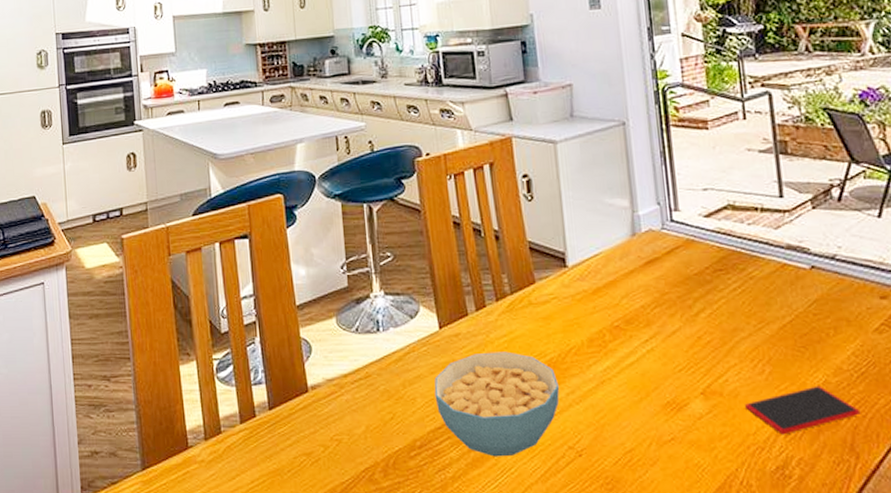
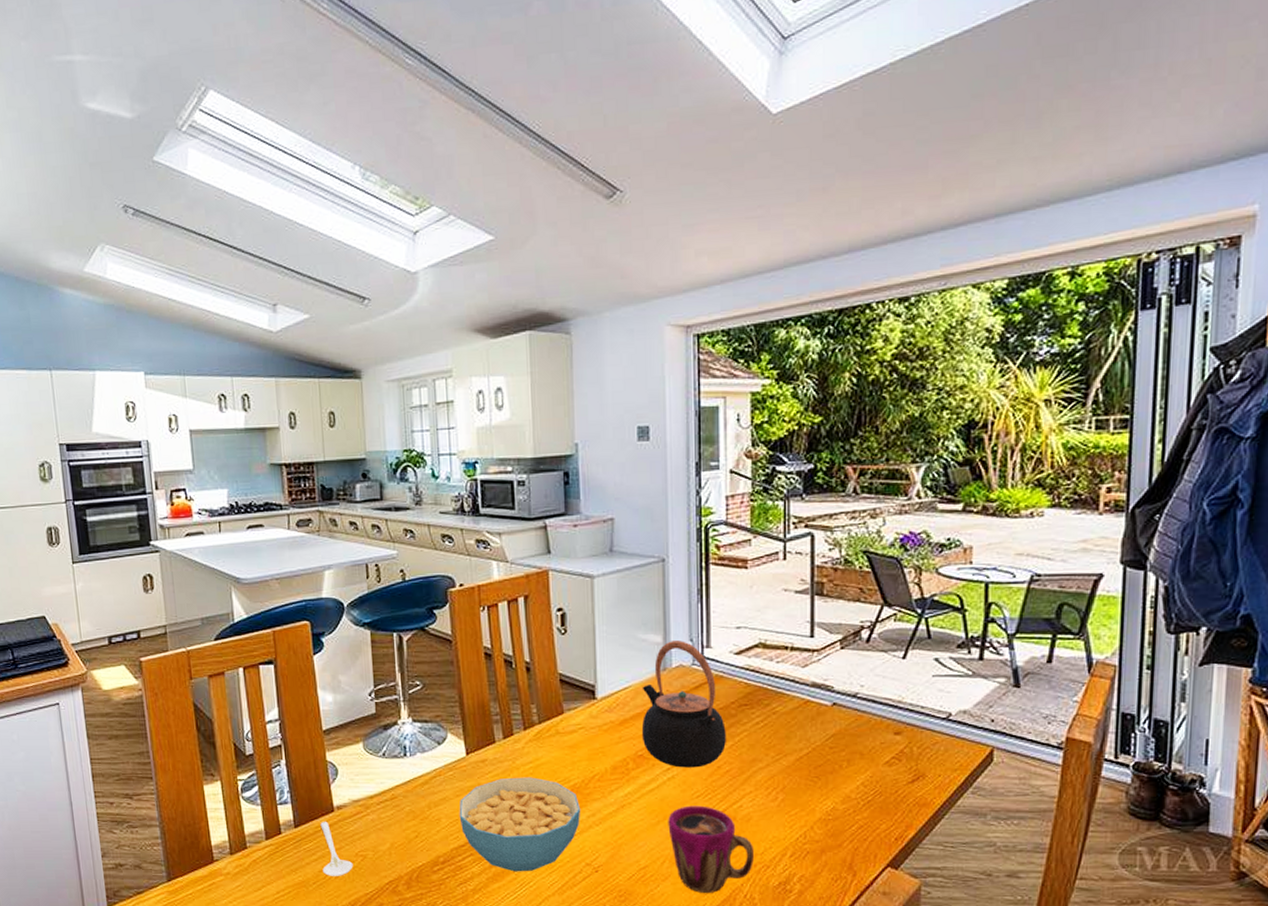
stirrer: none [294,402,328,463] -> present [320,821,353,876]
teapot: none [612,204,705,339] -> present [641,641,726,768]
cup: none [651,380,747,479] -> present [668,805,755,893]
smartphone: present [745,386,861,435] -> none [756,812,863,855]

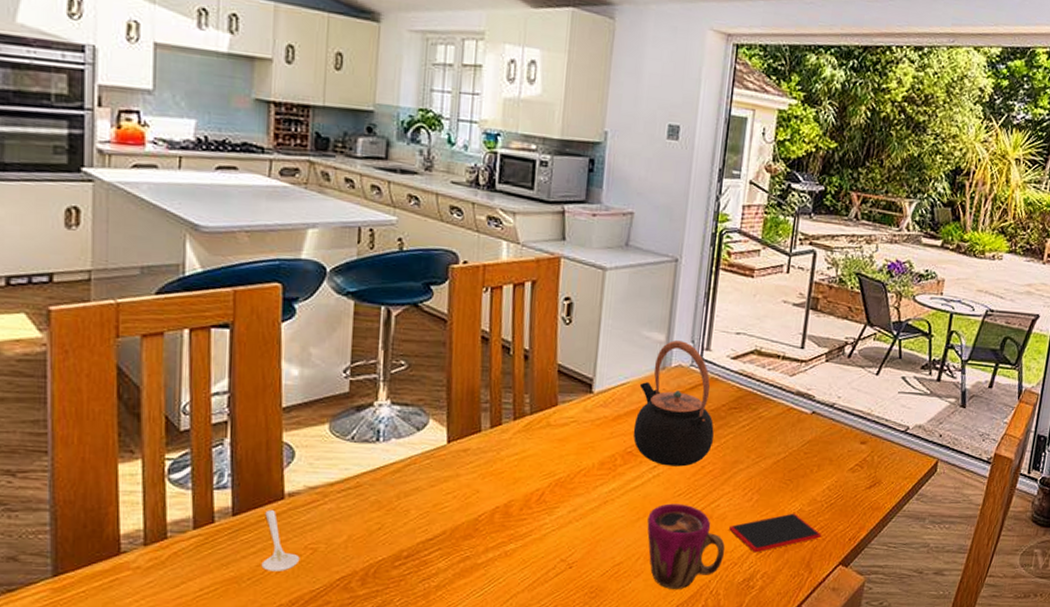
cereal bowl: present [459,777,581,872] -> none [431,469,563,568]
smartphone: none [756,812,863,855] -> present [729,513,822,553]

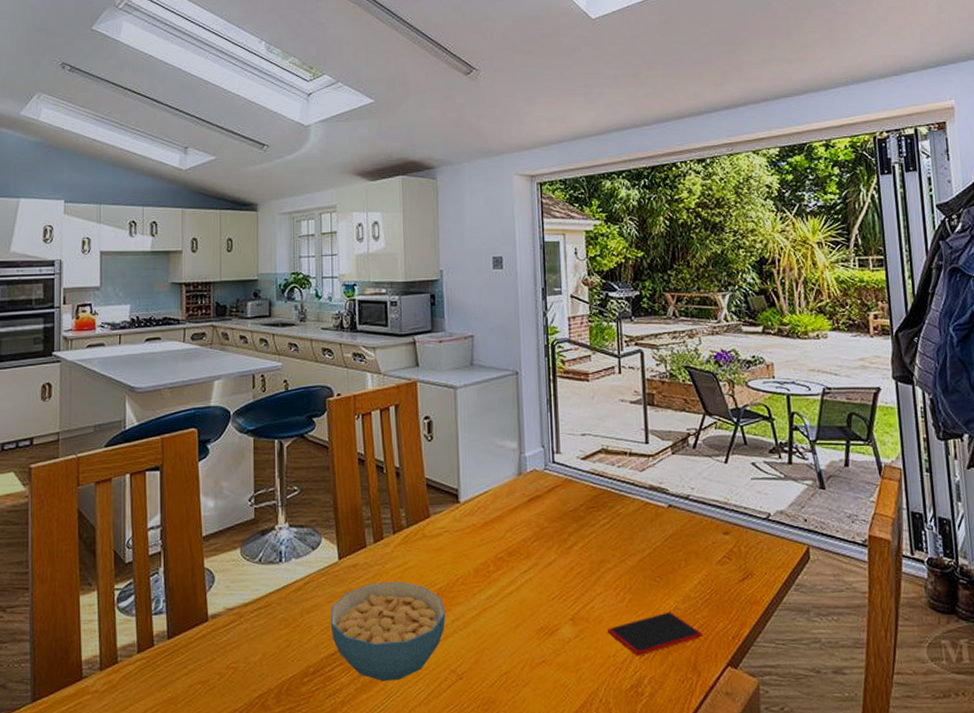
stirrer: present [261,509,300,571] -> none [192,631,224,691]
cereal bowl: none [431,469,563,568] -> present [330,581,446,682]
teapot: present [633,340,714,467] -> none [500,447,577,570]
cup: present [647,503,725,589] -> none [527,607,608,699]

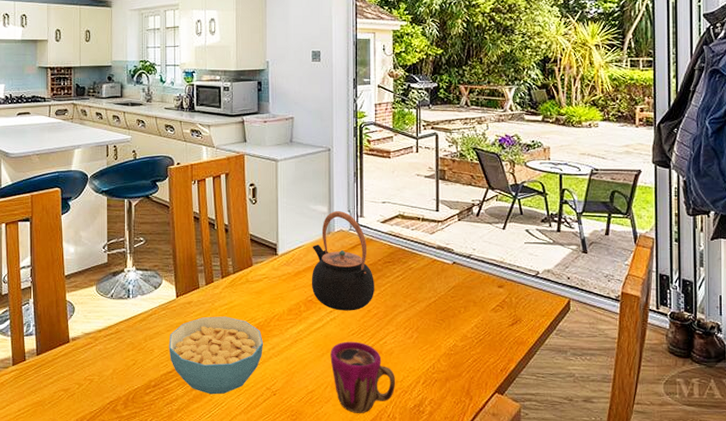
teapot: none [500,447,577,570] -> present [311,211,374,311]
cup: none [527,607,608,699] -> present [330,341,396,413]
smartphone: present [607,611,703,656] -> none [397,348,477,382]

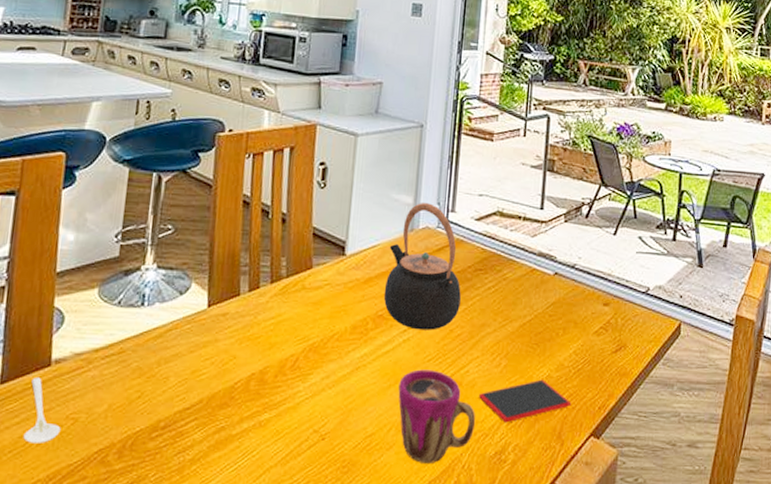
stirrer: none [57,350,82,397] -> present [23,376,61,443]
cereal bowl: present [168,316,264,395] -> none [189,333,317,440]
smartphone: none [397,348,477,382] -> present [479,379,572,423]

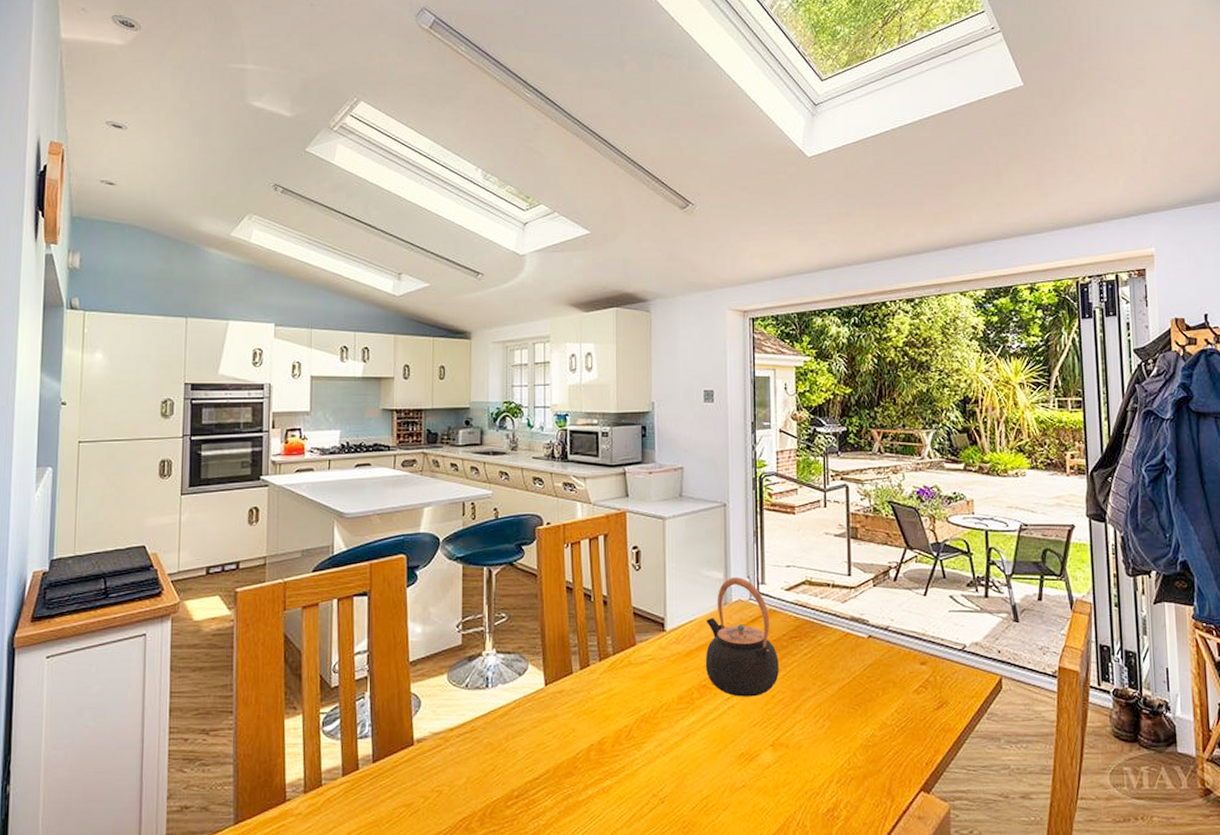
stirrer: present [23,376,61,443] -> none [397,755,428,814]
cup: present [398,369,476,463] -> none [728,734,806,822]
smartphone: present [479,379,572,423] -> none [806,738,898,781]

